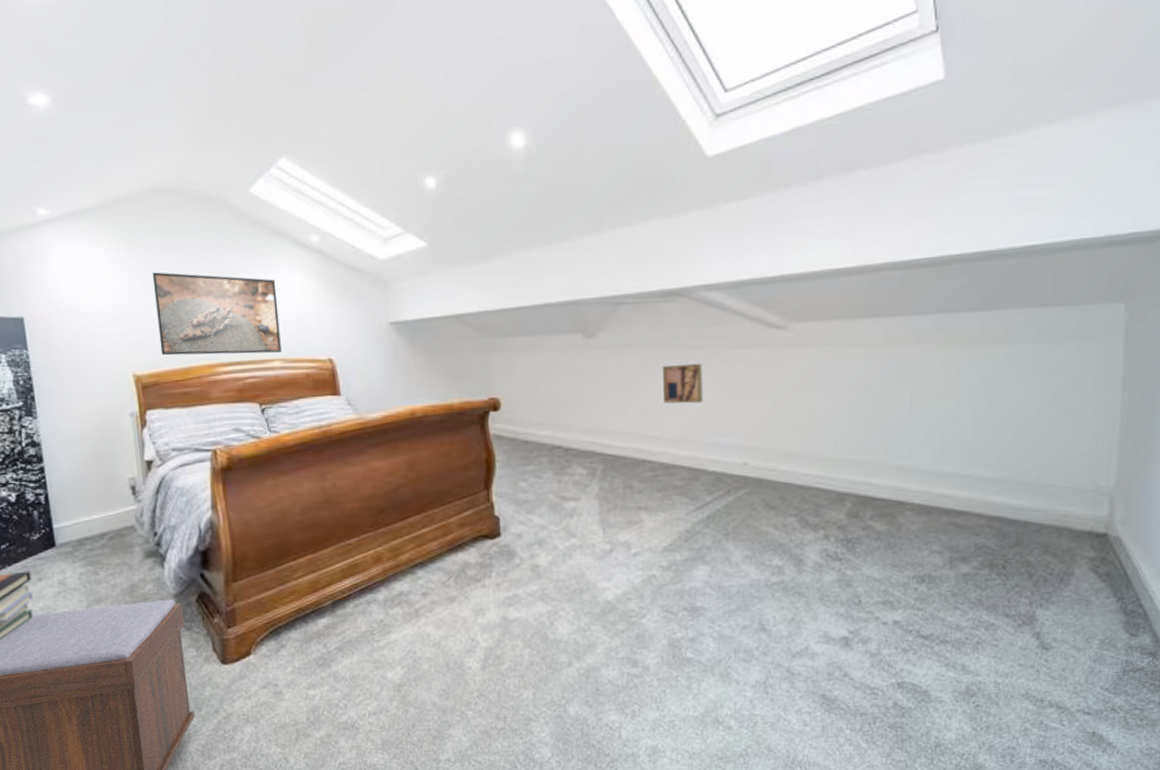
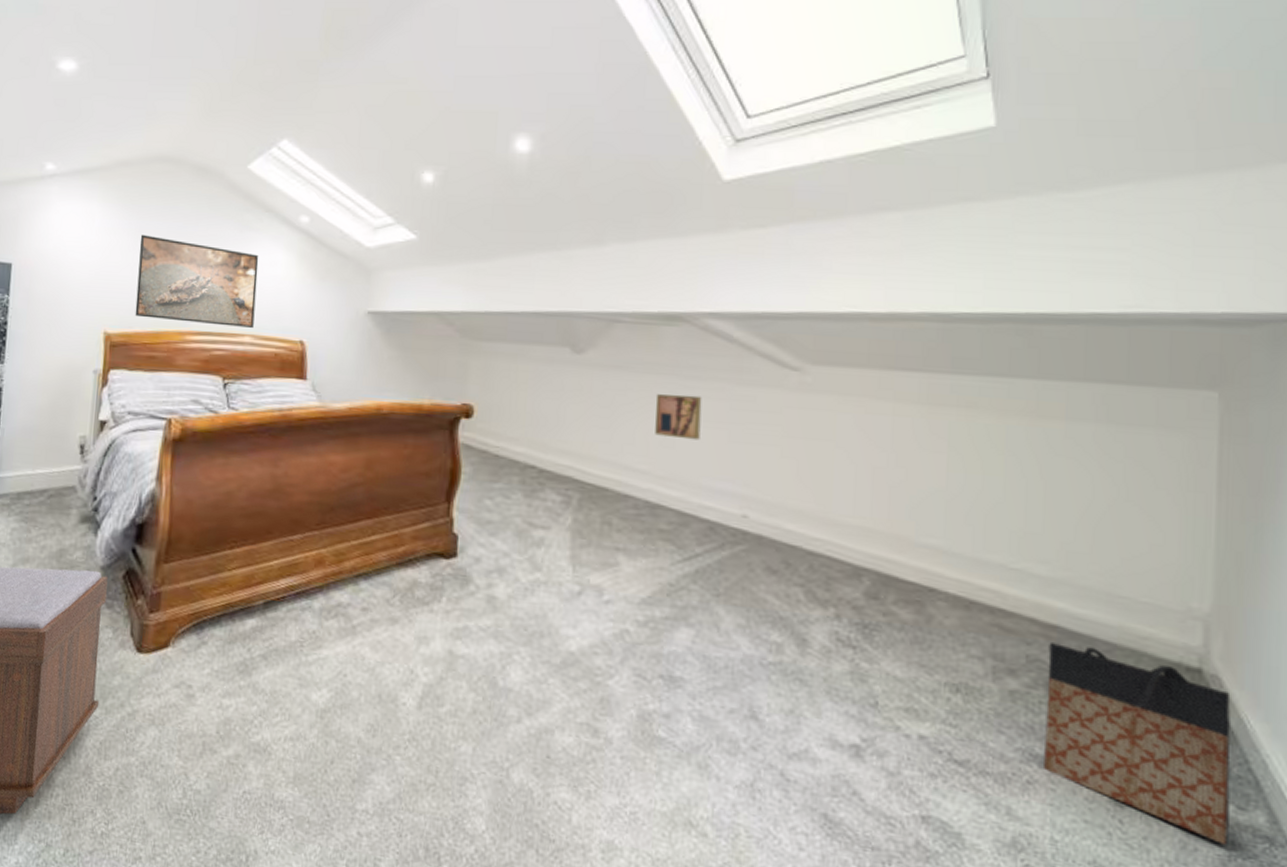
bag: none [988,530,1128,664] -> present [1042,643,1231,845]

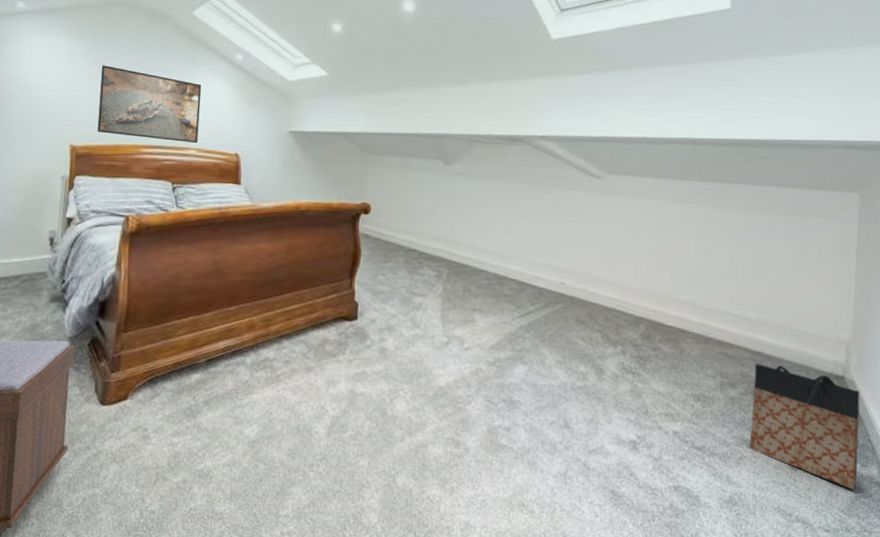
wall art: present [655,394,702,441] -> none [502,195,535,229]

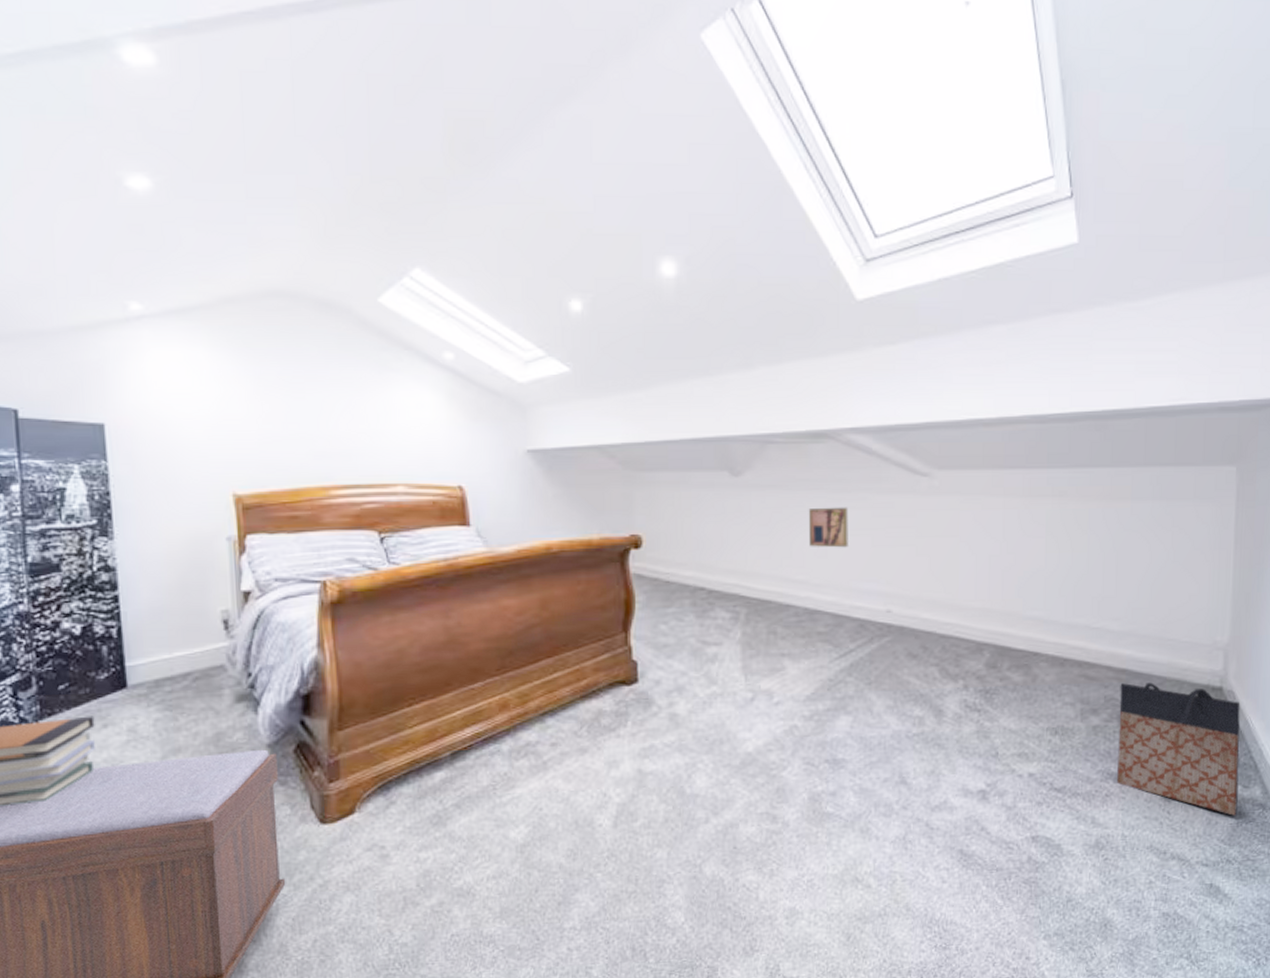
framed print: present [97,65,202,143] -> none [261,381,406,477]
wall art: none [502,195,535,229] -> present [808,507,848,548]

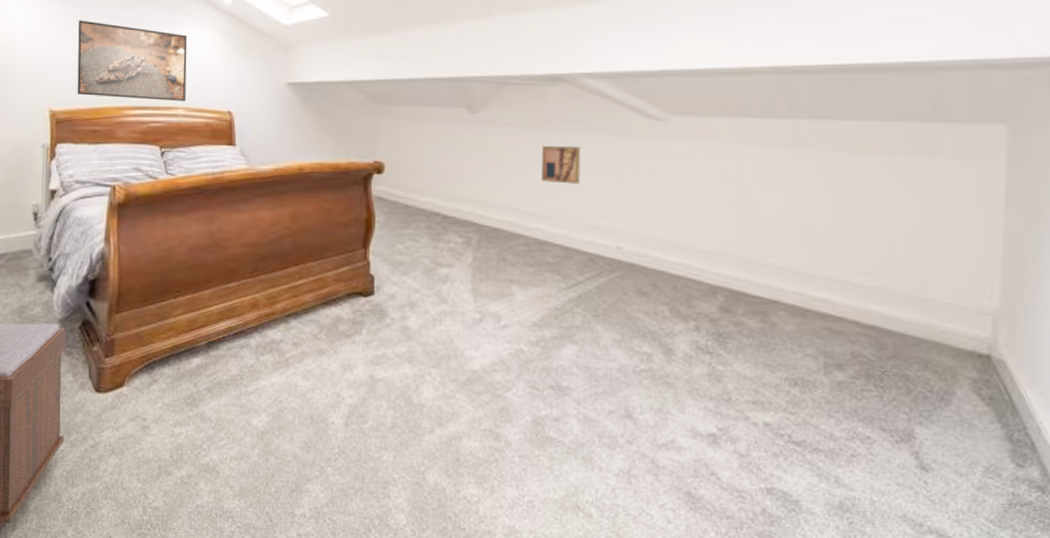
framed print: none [261,381,406,477] -> present [77,20,188,101]
bag: present [1116,682,1240,816] -> none [863,340,1013,495]

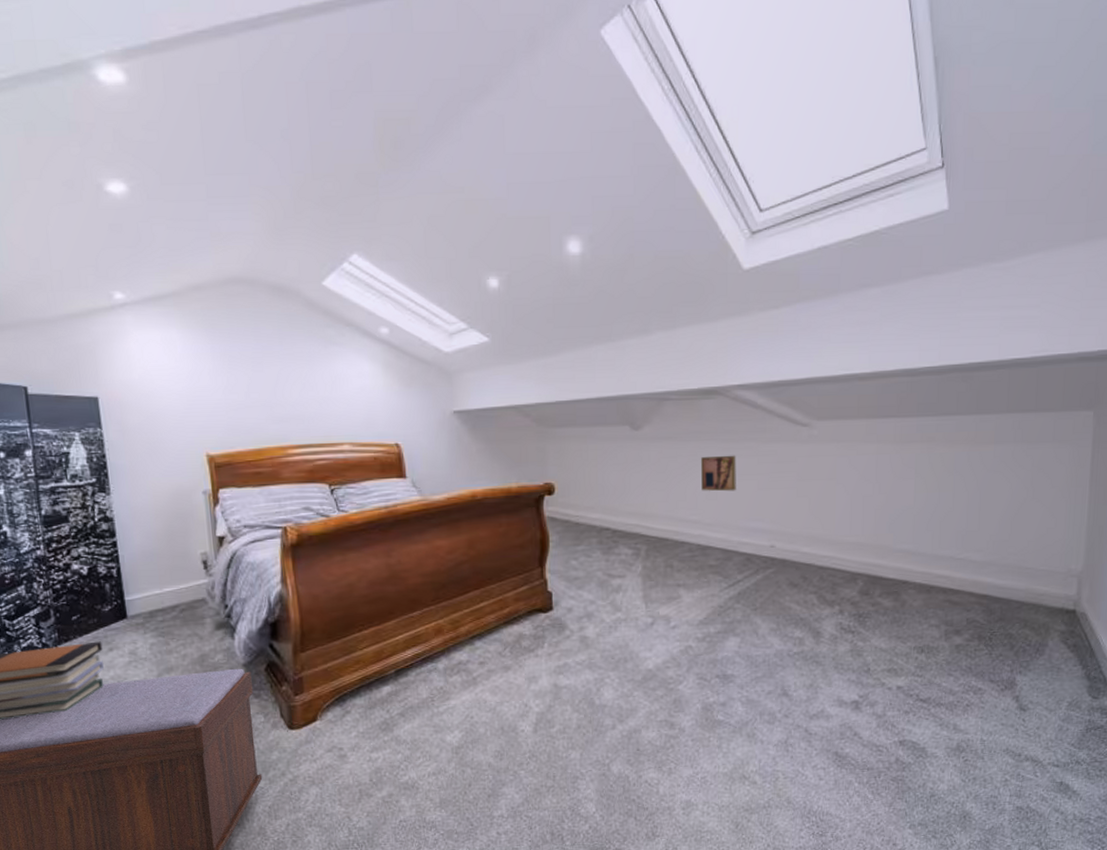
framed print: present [77,20,188,101] -> none [226,357,351,437]

